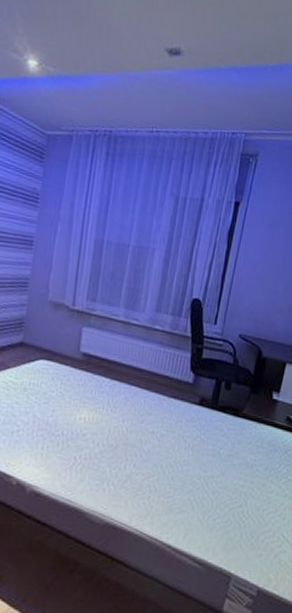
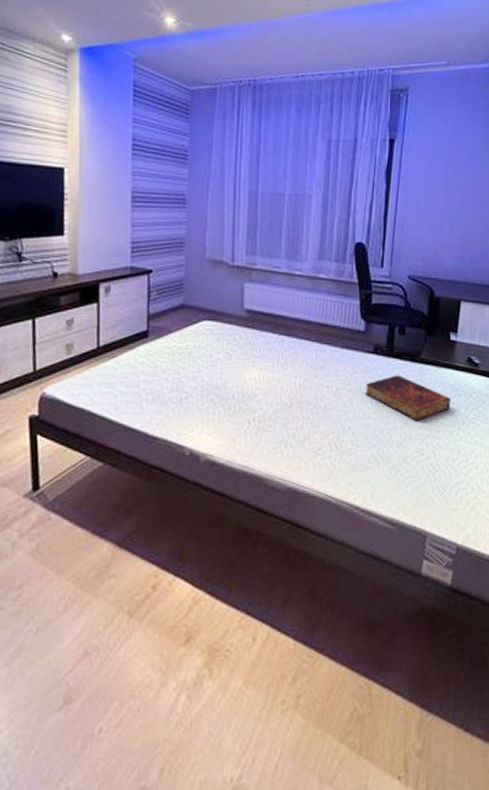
book: none [186,427,267,472] -> present [364,375,450,421]

